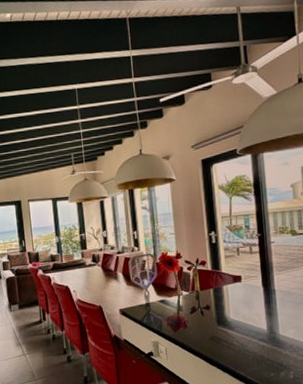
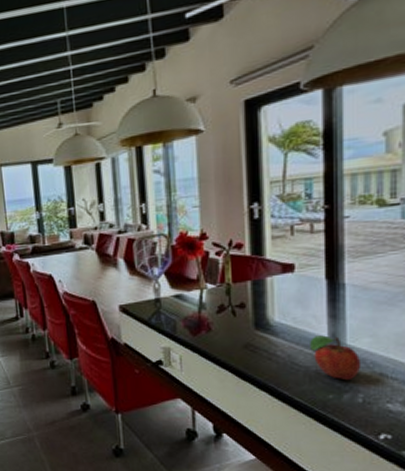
fruit: none [255,328,291,362] -> present [310,335,362,381]

